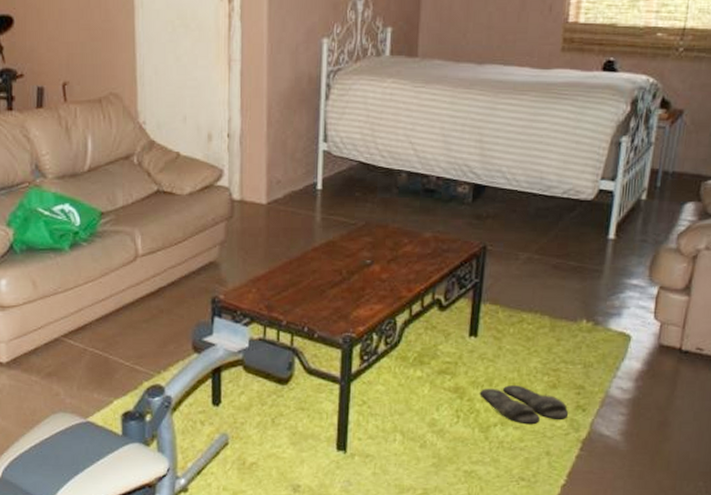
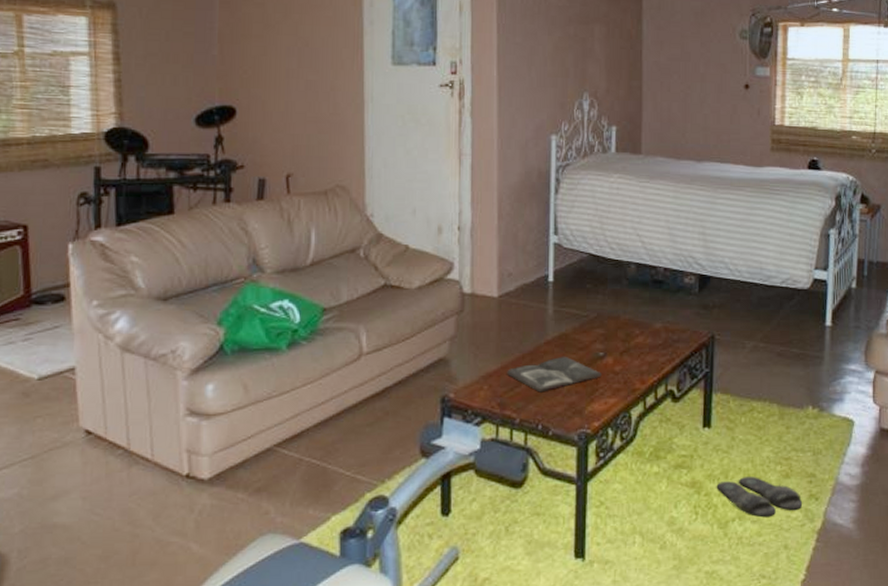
magazine: none [275,262,368,297] -> present [507,356,602,393]

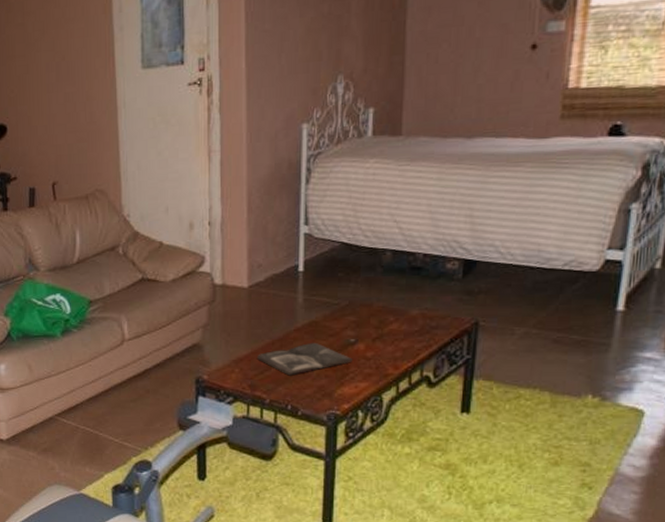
slippers: present [717,475,802,517] -> none [474,461,572,501]

